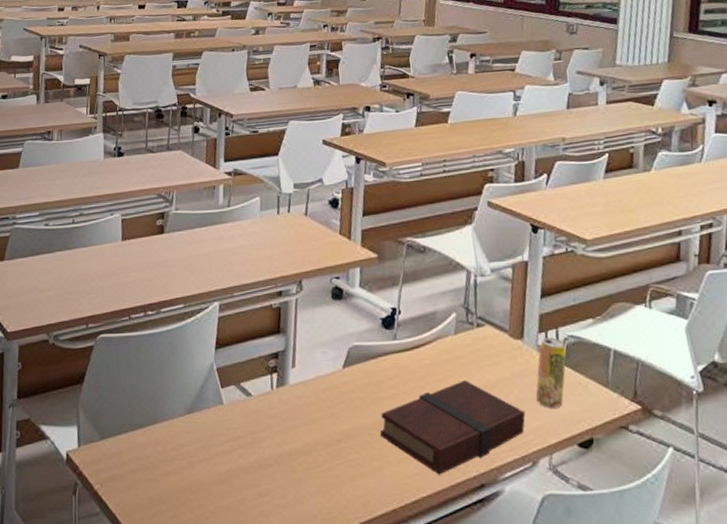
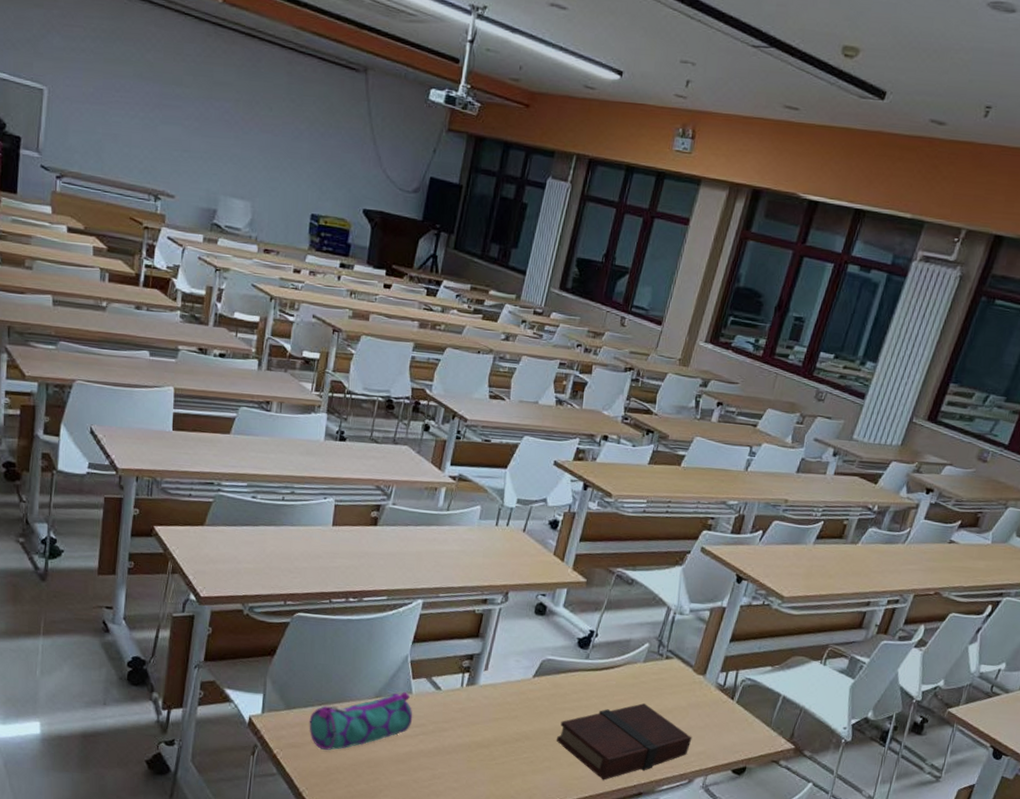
pencil case: none [125,402,228,480] -> present [309,691,413,751]
beverage can: present [535,337,567,409] -> none [704,677,742,739]

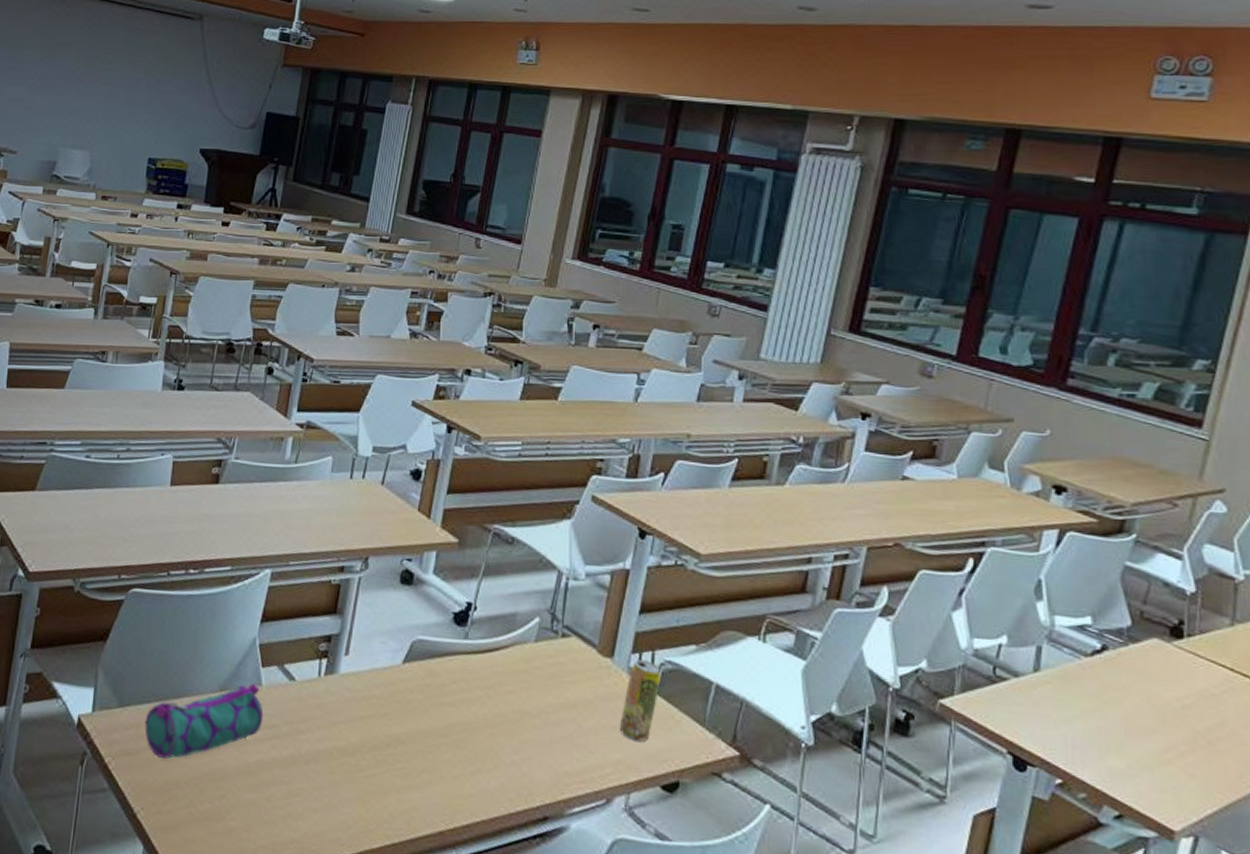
book: present [556,702,692,780] -> none [435,694,605,800]
beverage can: none [704,677,742,739] -> present [619,659,662,743]

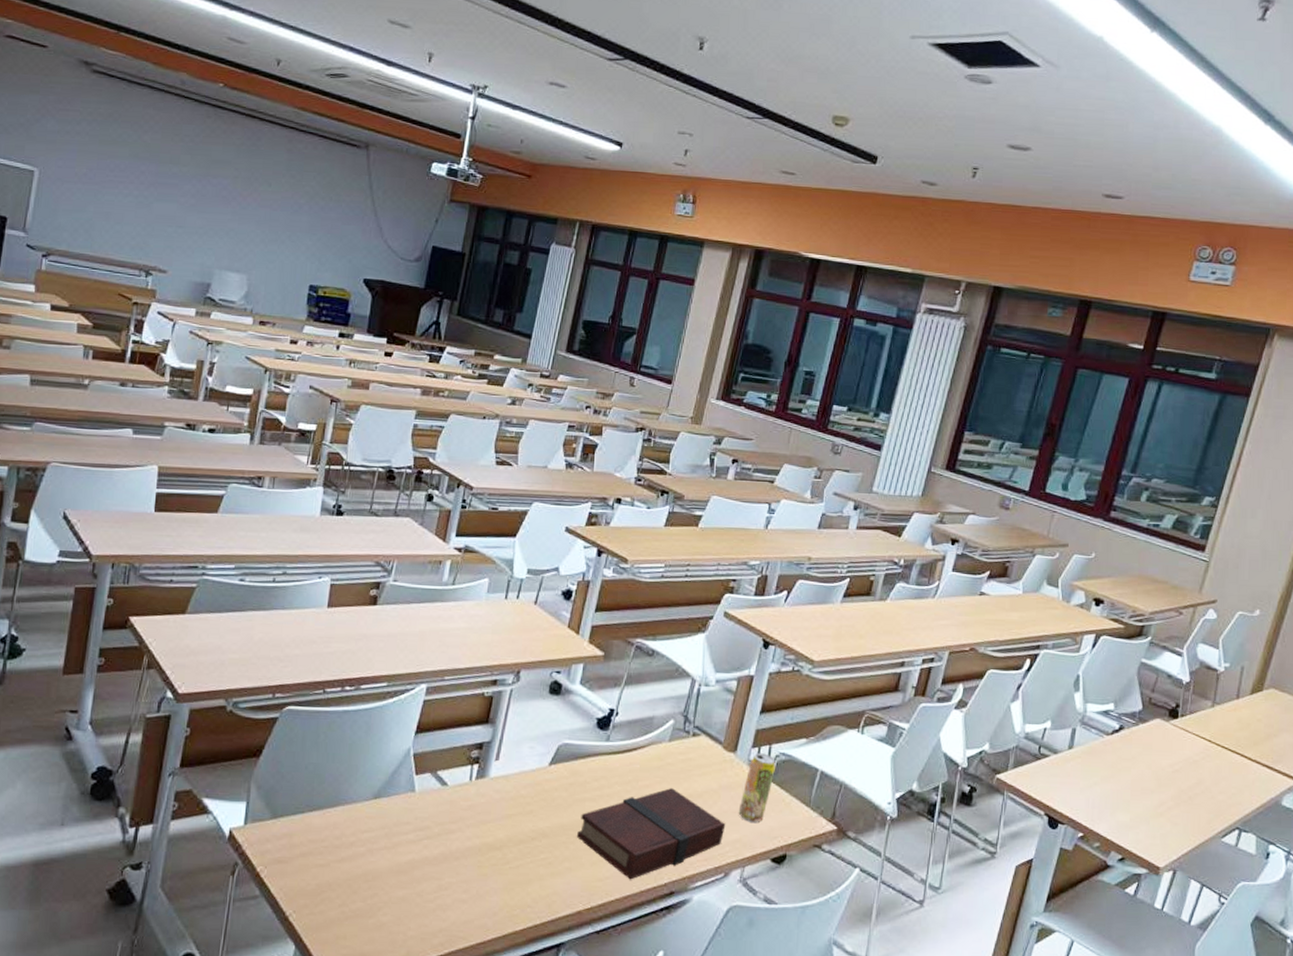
pencil case: present [145,682,264,760] -> none [298,789,416,865]
book: none [435,694,605,800] -> present [576,787,726,880]

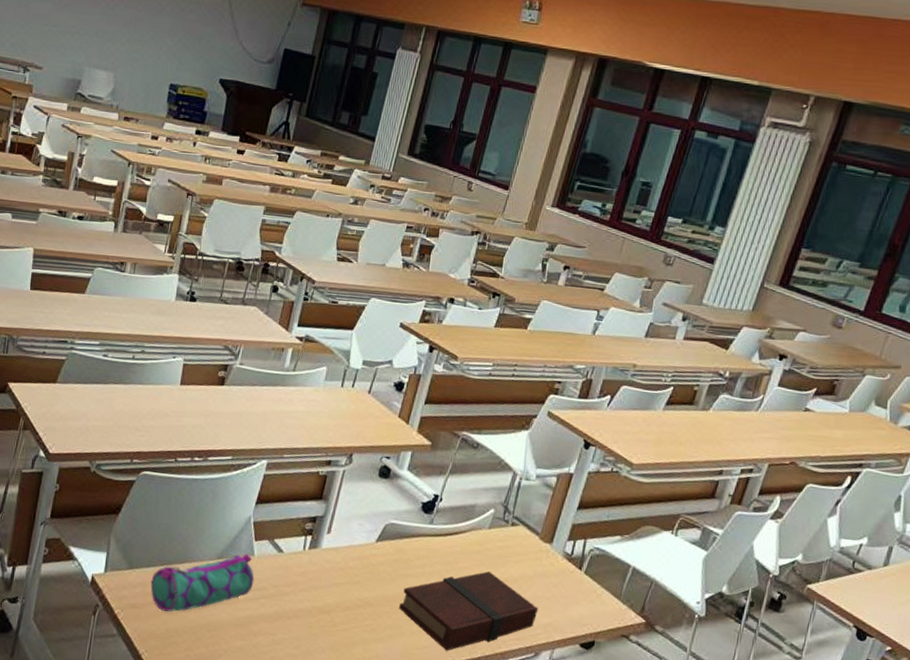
pencil case: none [298,789,416,865] -> present [150,553,255,613]
beverage can: present [738,753,776,824] -> none [551,545,590,611]

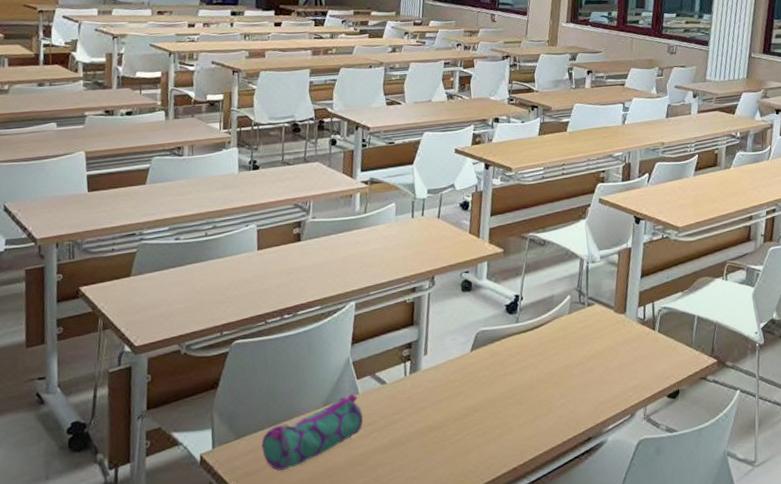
book: present [398,570,539,651] -> none [502,351,626,434]

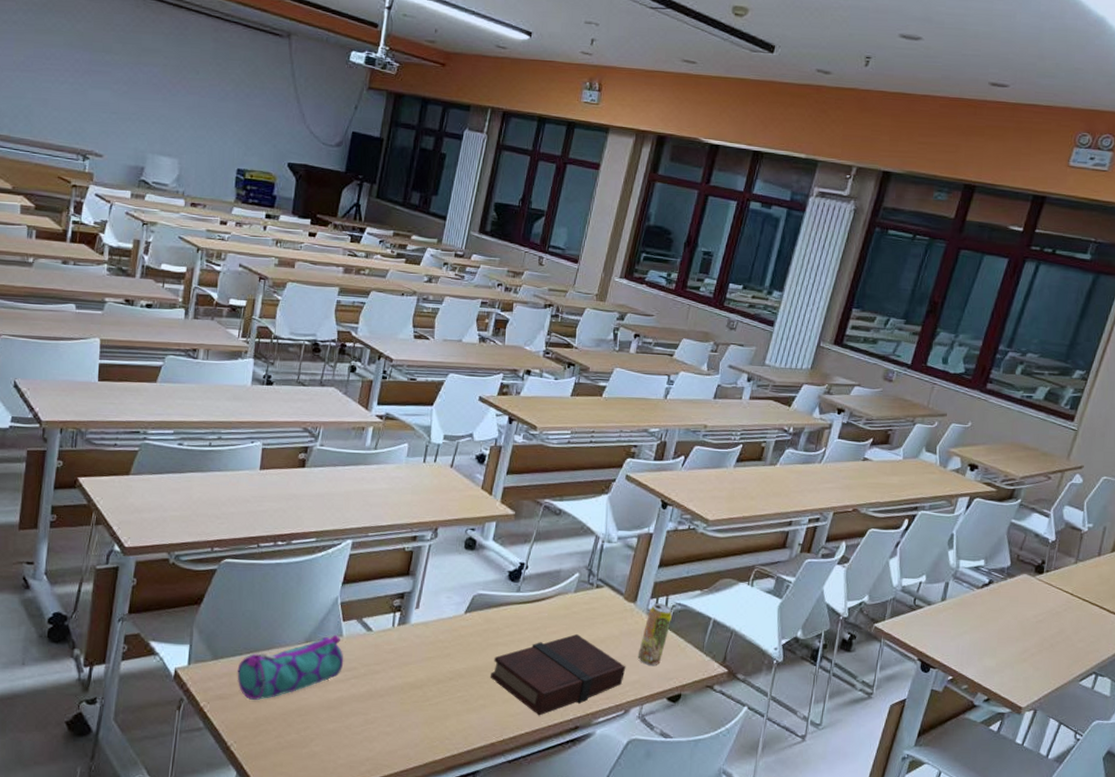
book: none [502,351,626,434] -> present [490,633,626,716]
beverage can: none [634,310,661,369] -> present [637,603,673,666]

